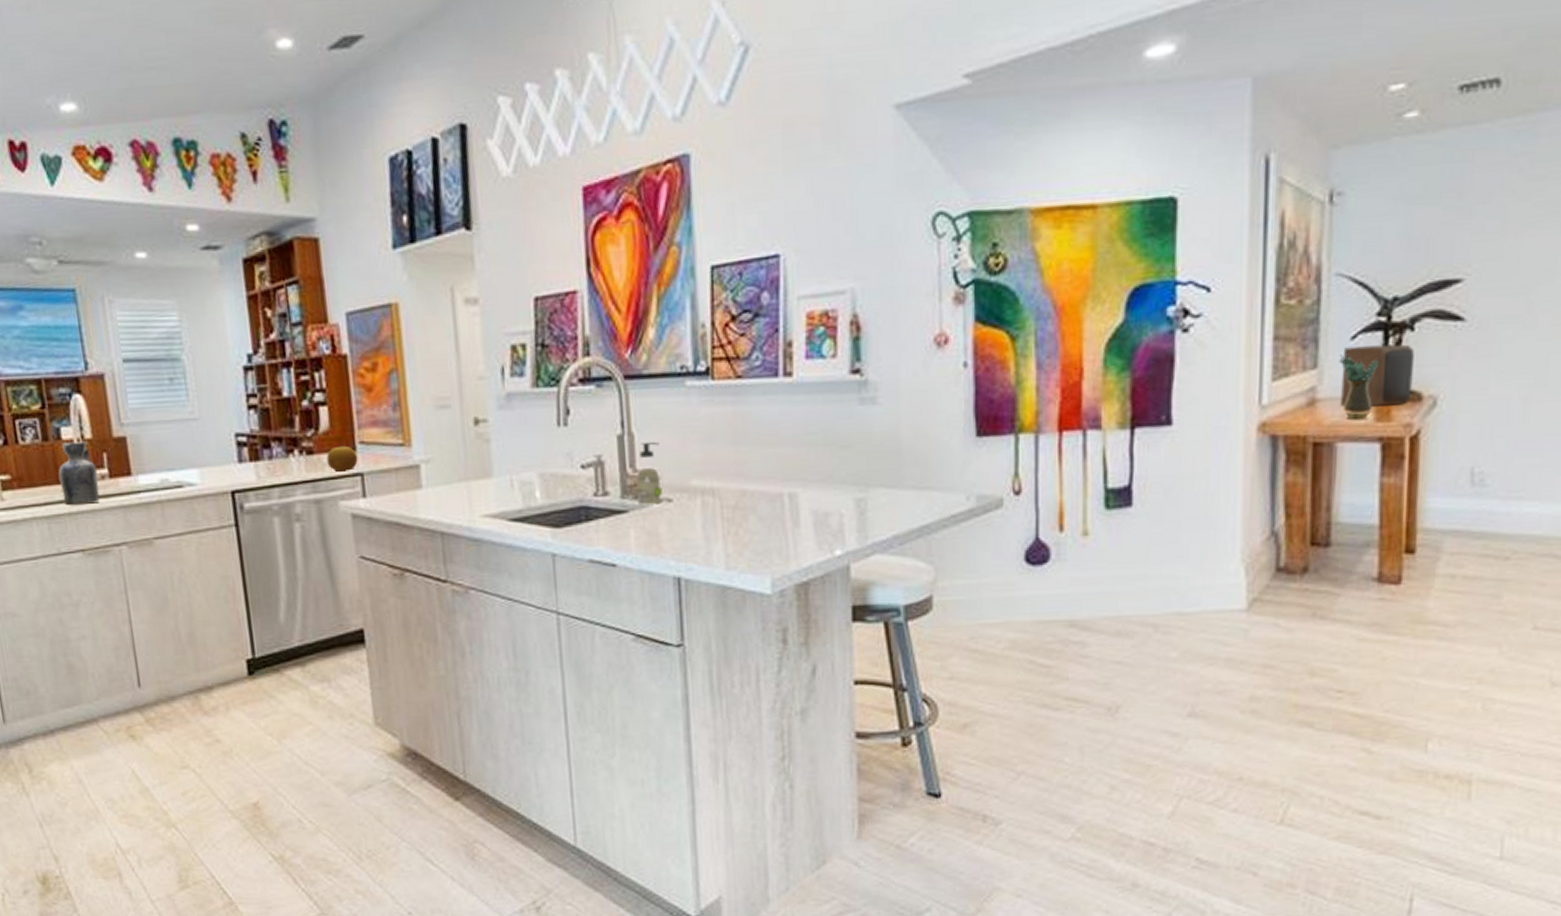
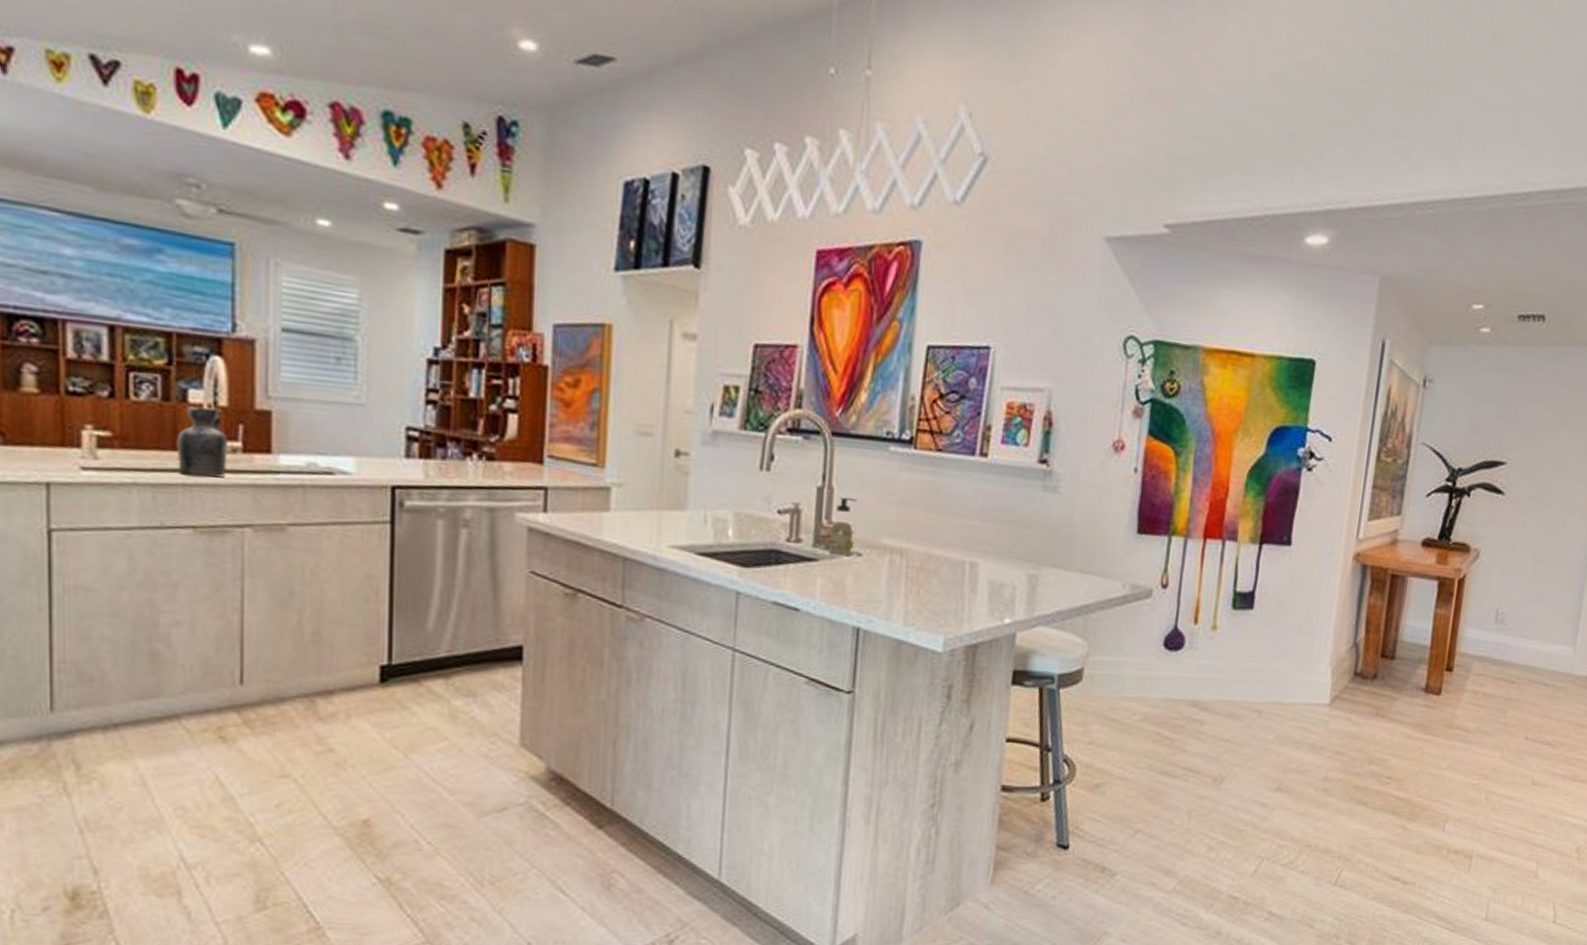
fruit: present [326,445,358,472] -> none [508,456,544,484]
vase: present [1339,354,1378,421] -> none [1415,507,1443,562]
speaker: present [1340,344,1414,408] -> none [1414,502,1469,554]

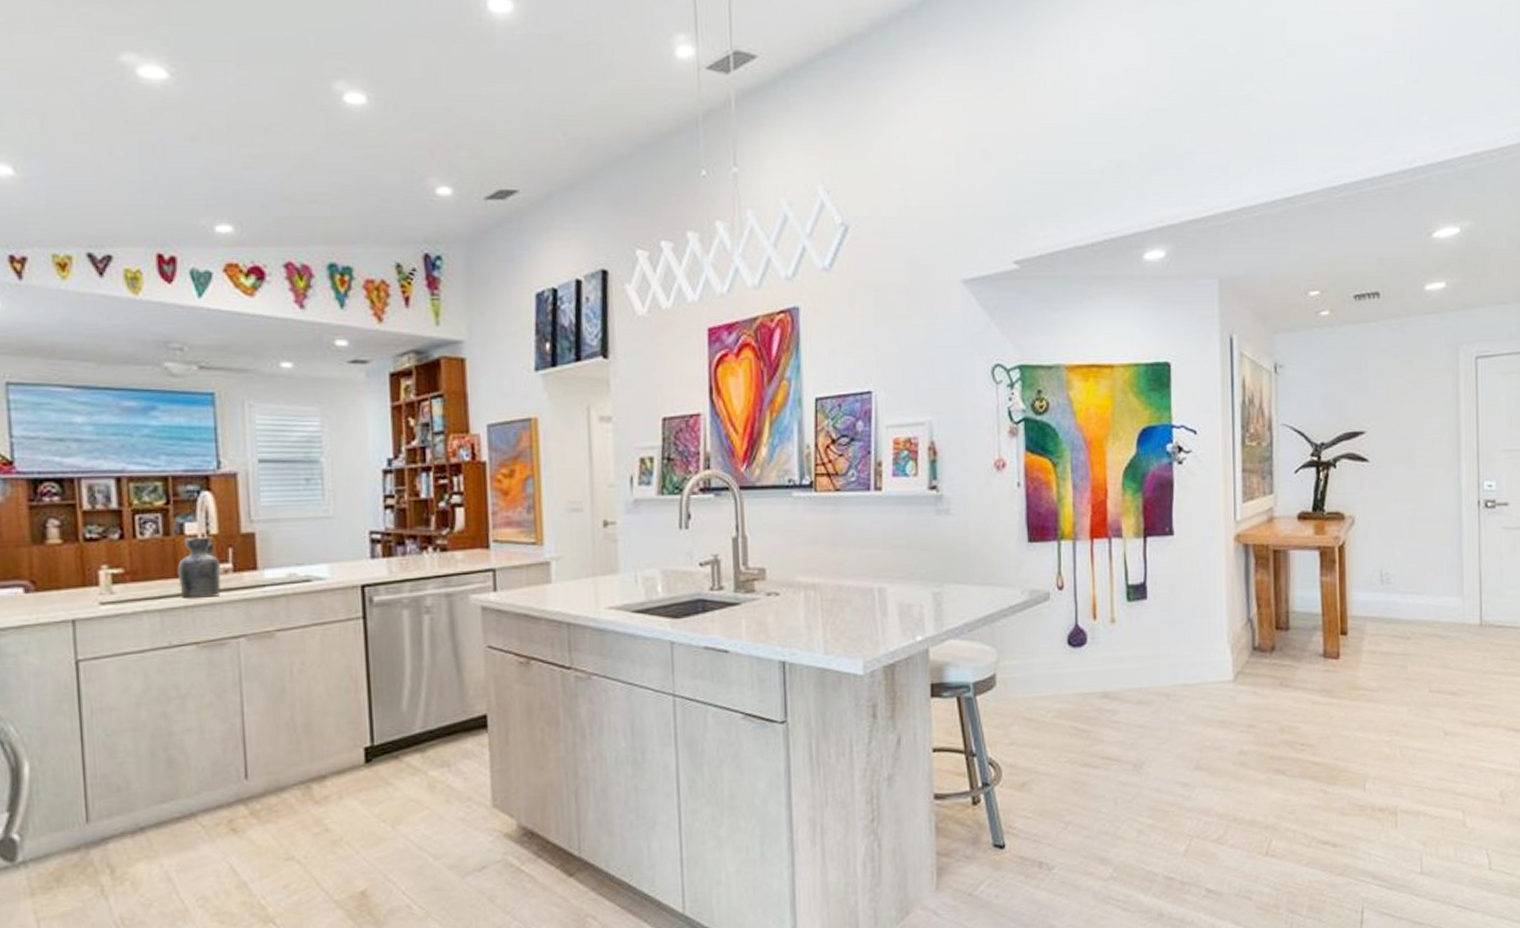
soap dispenser: present [826,496,857,558] -> none [745,543,771,599]

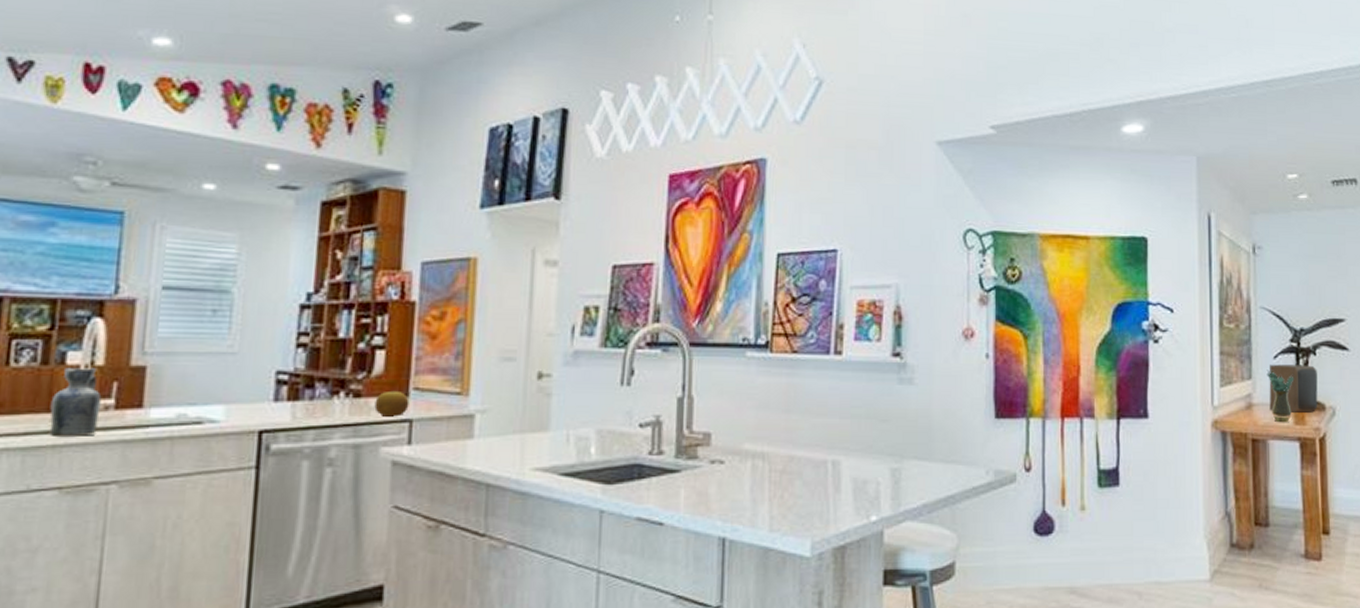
fruit: none [460,543,491,568] -> present [374,390,410,417]
vase: none [1287,484,1314,534] -> present [1266,369,1293,423]
speaker: none [1290,477,1338,524] -> present [1269,364,1318,414]

